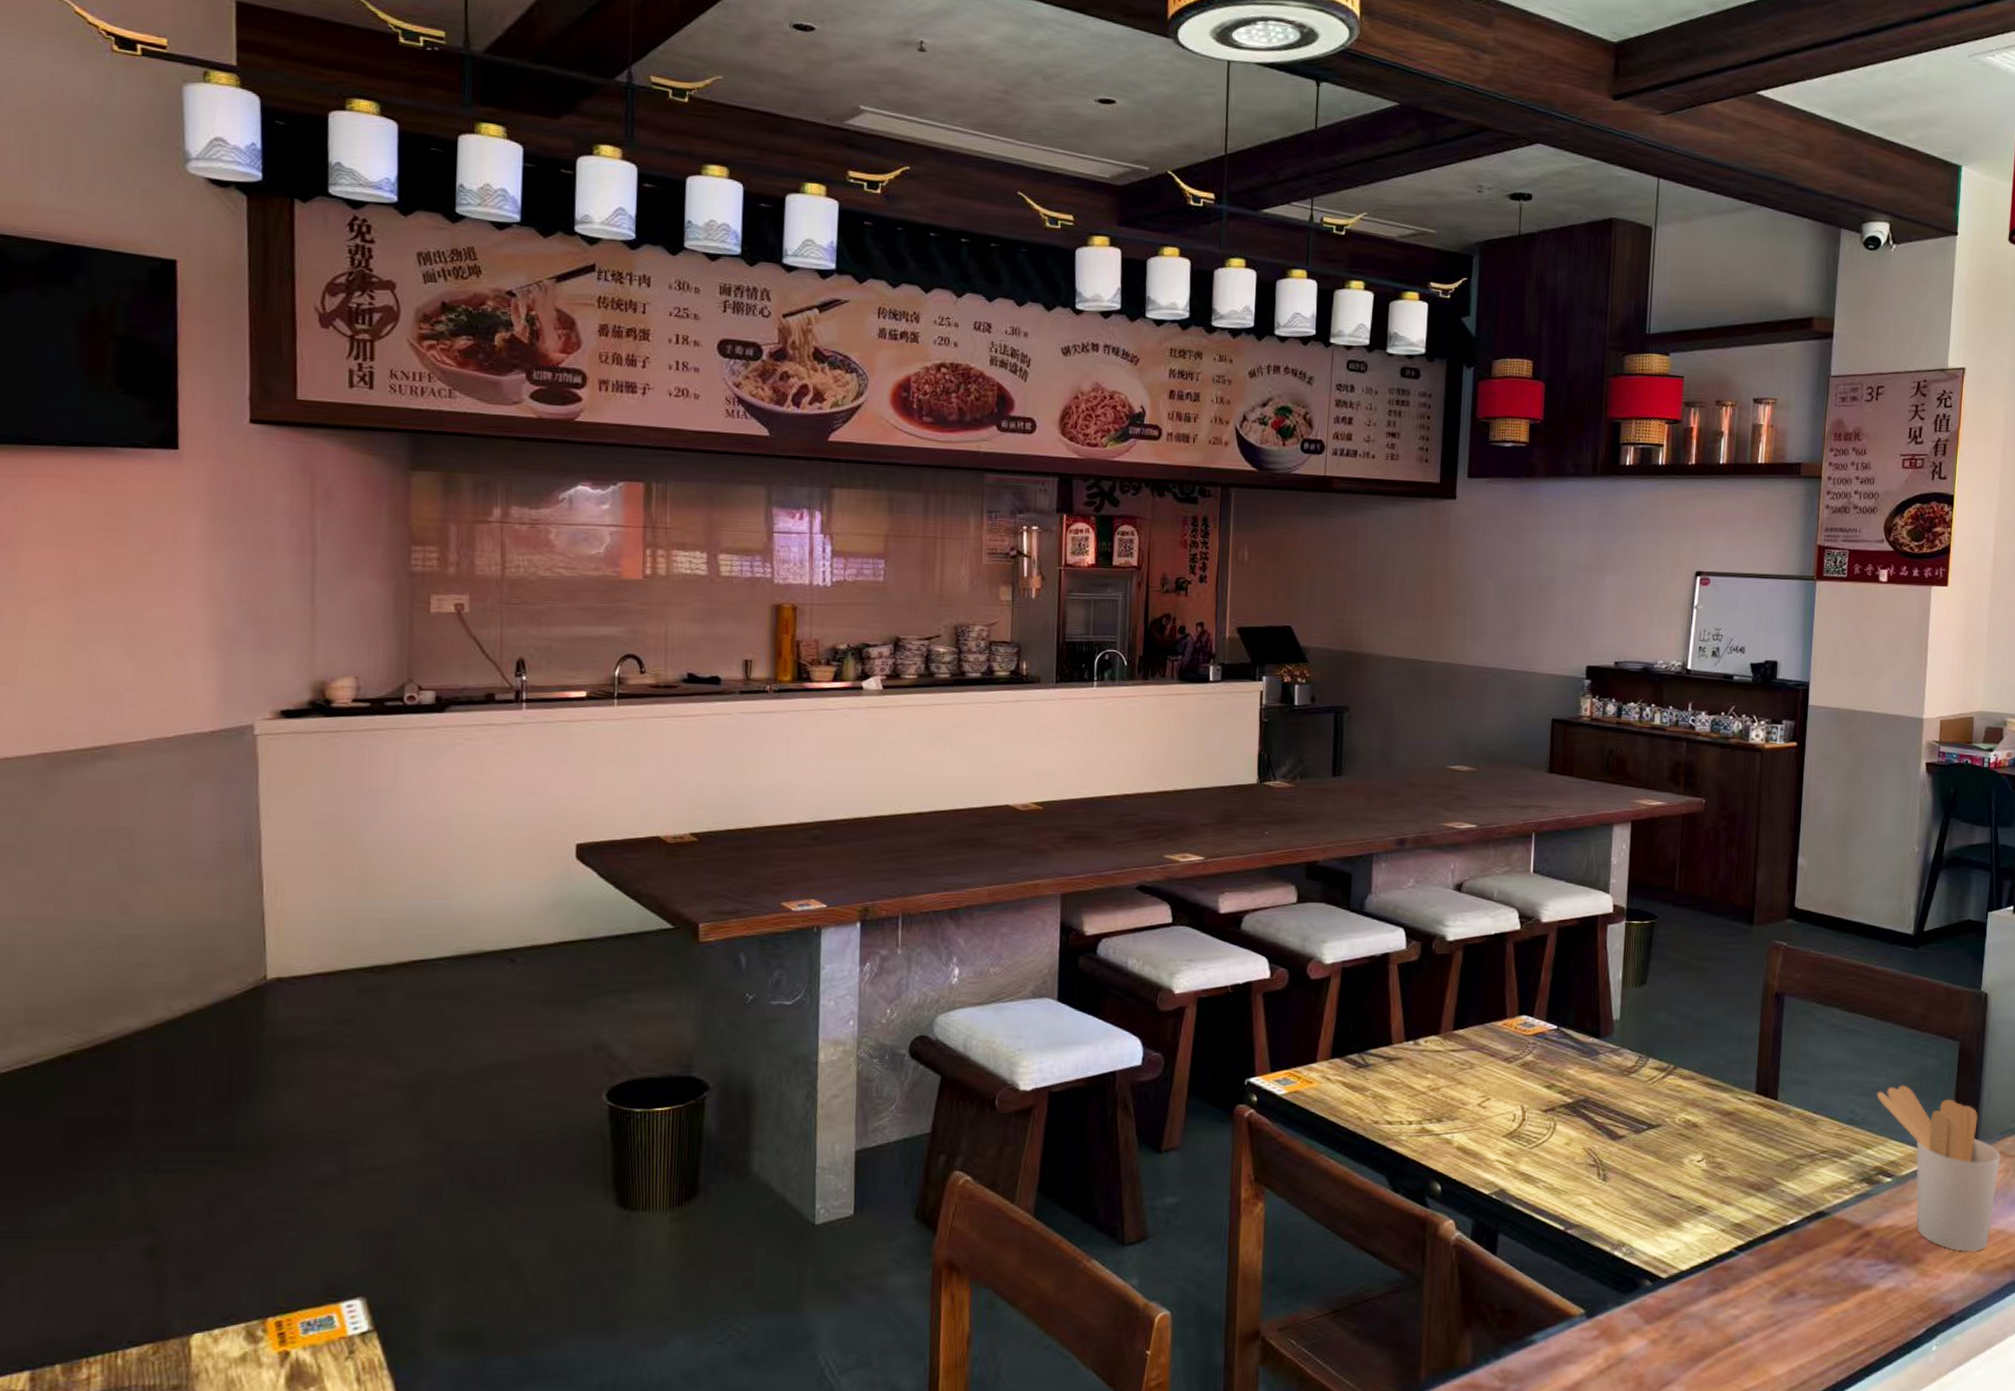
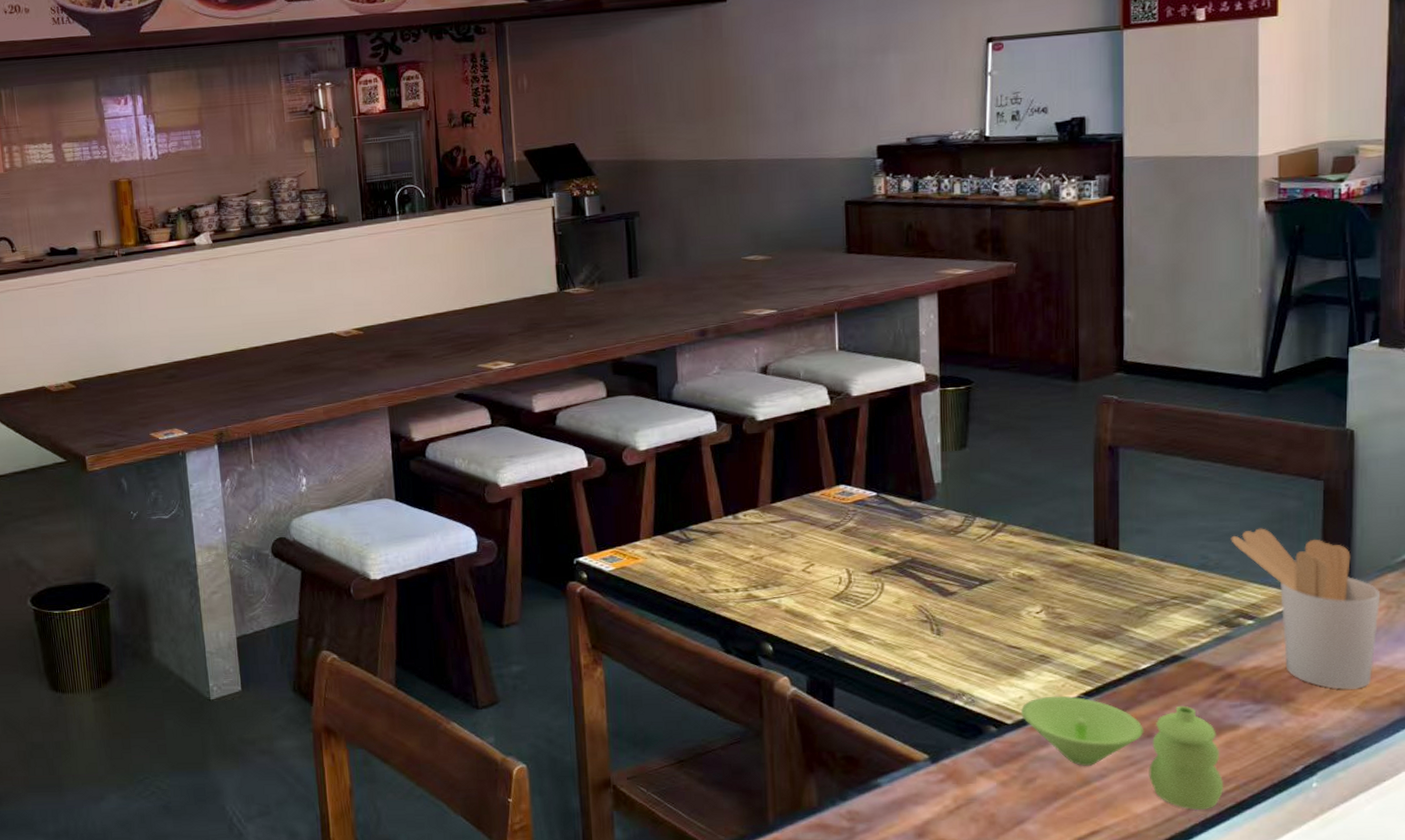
condiment set: none [1676,1249,1855,1373] -> present [1021,696,1223,810]

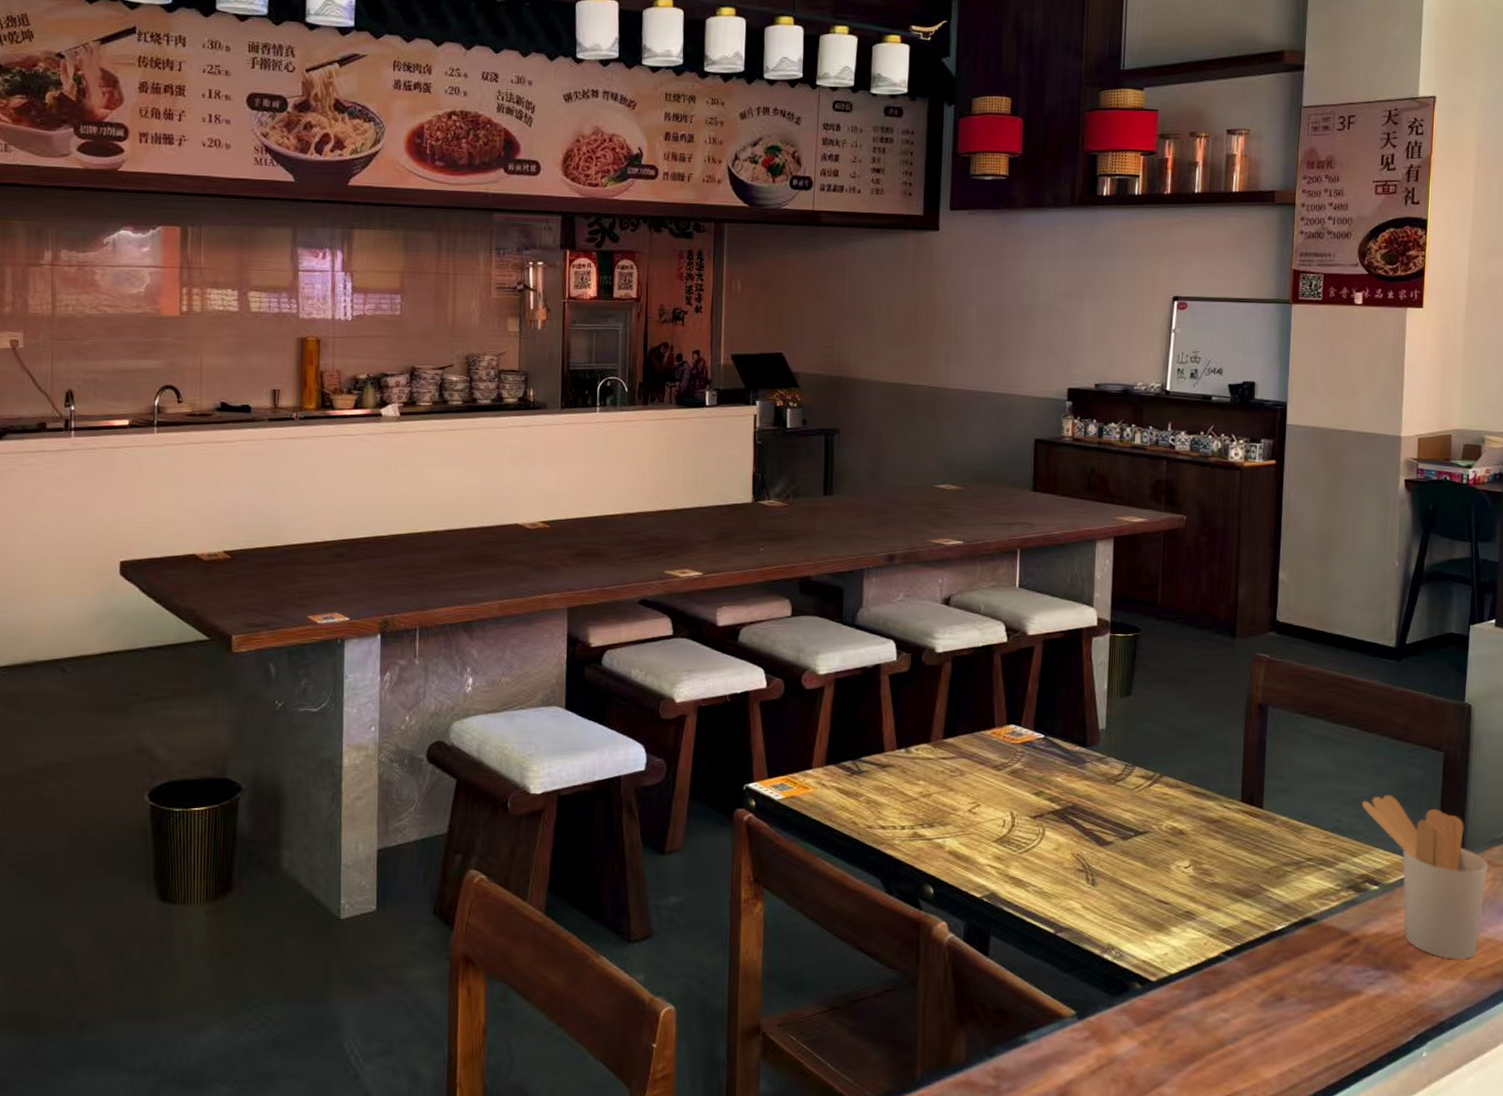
condiment set: present [1021,696,1223,810] -> none [1165,954,1344,1076]

